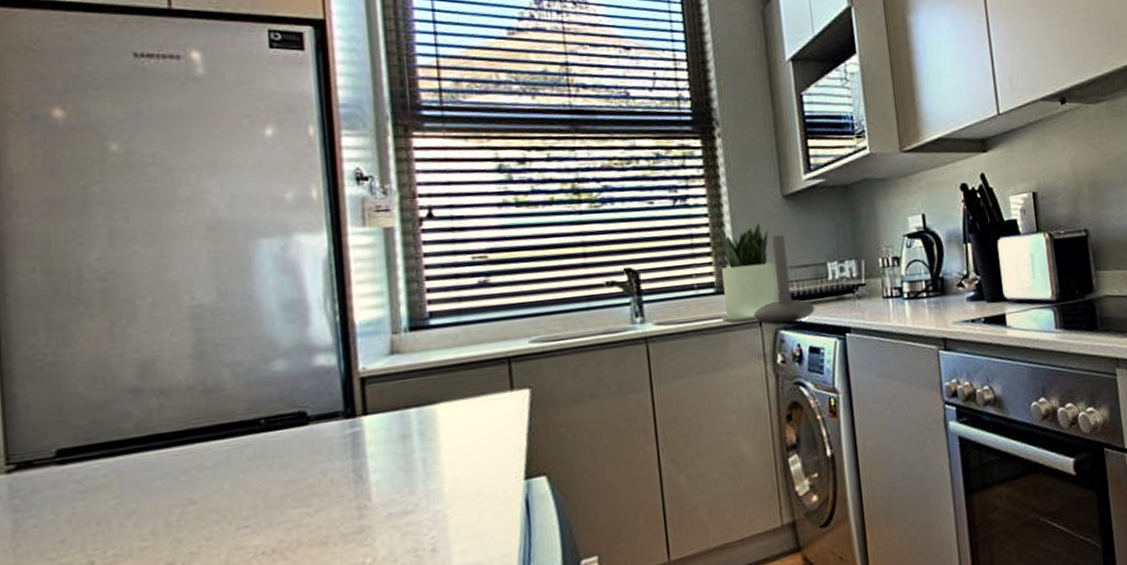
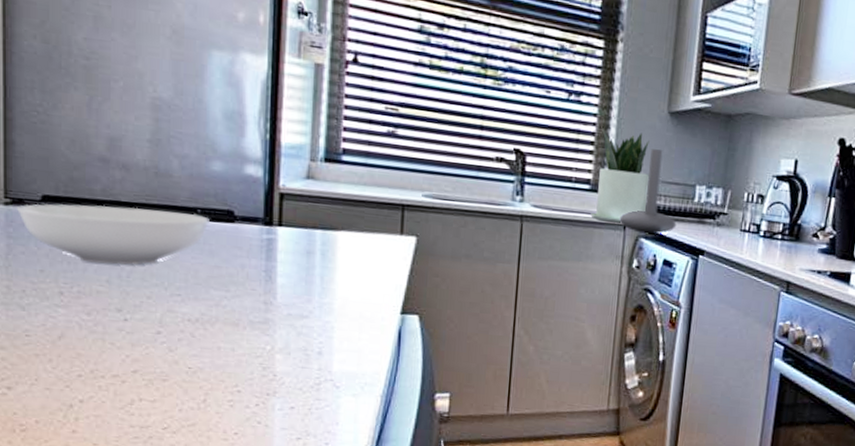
bowl: none [24,425,277,516] -> present [17,203,210,265]

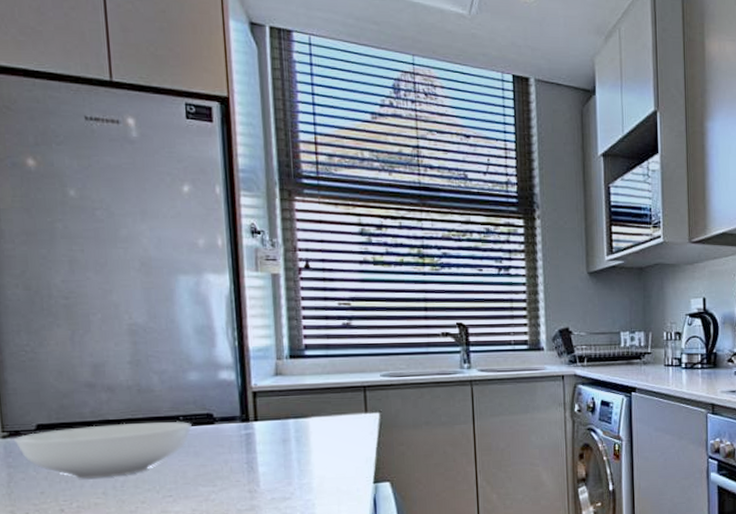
planter: present [591,129,650,224] -> none [532,294,580,376]
paper towel holder: present [619,149,677,234] -> none [557,306,608,381]

